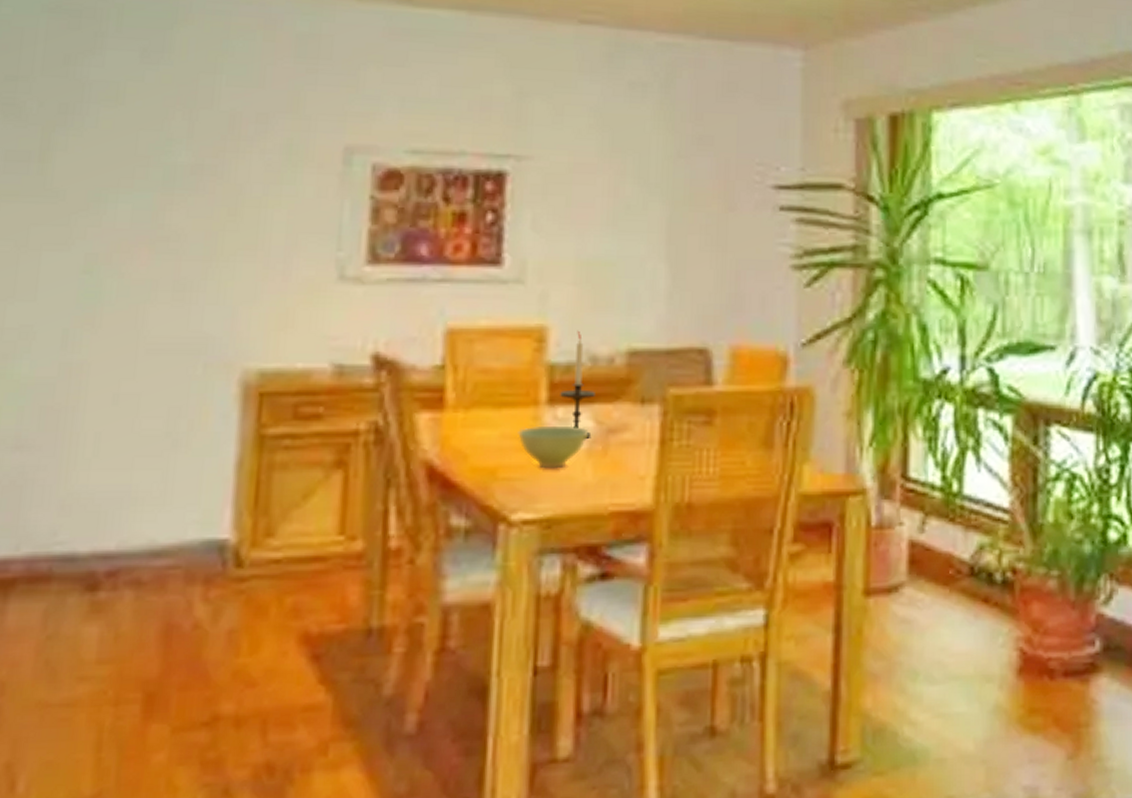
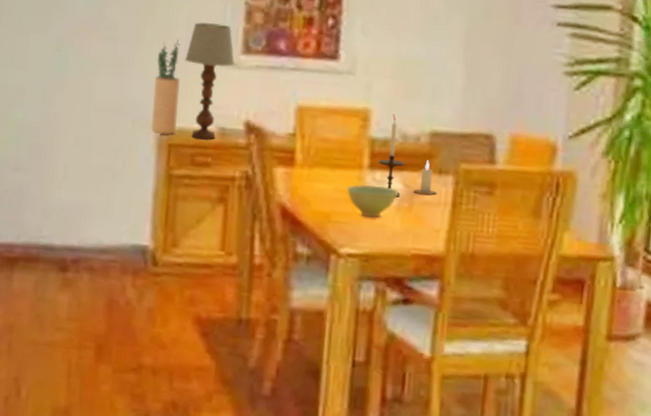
vase: none [231,250,278,381] -> present [150,40,181,136]
table lamp: none [283,224,356,383] -> present [185,22,235,140]
candle: none [609,387,640,433] -> present [414,160,438,195]

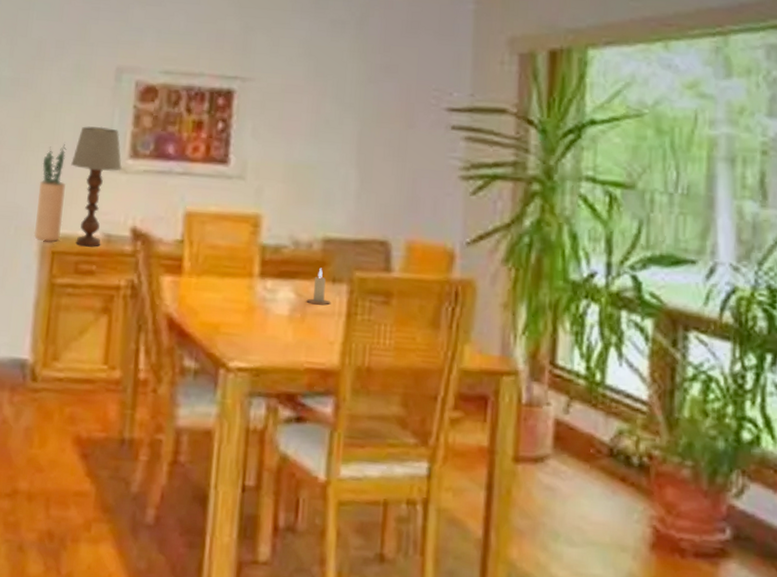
bowl: present [346,185,399,218] -> none [236,294,291,330]
candlestick: present [378,113,405,197] -> none [269,219,297,307]

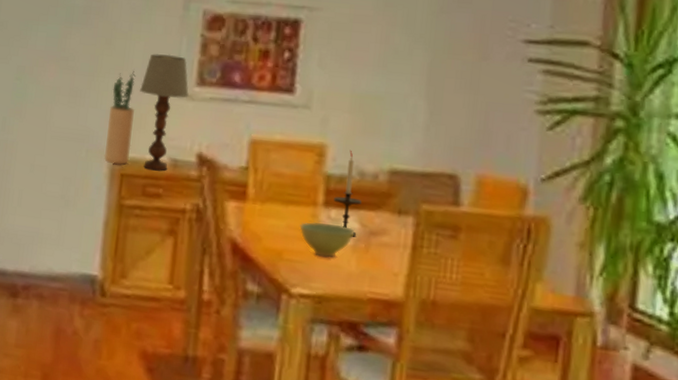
bowl: none [236,294,291,330] -> present [299,222,355,258]
candlestick: none [269,219,297,307] -> present [334,149,362,237]
candle: present [306,268,331,305] -> none [371,199,396,236]

